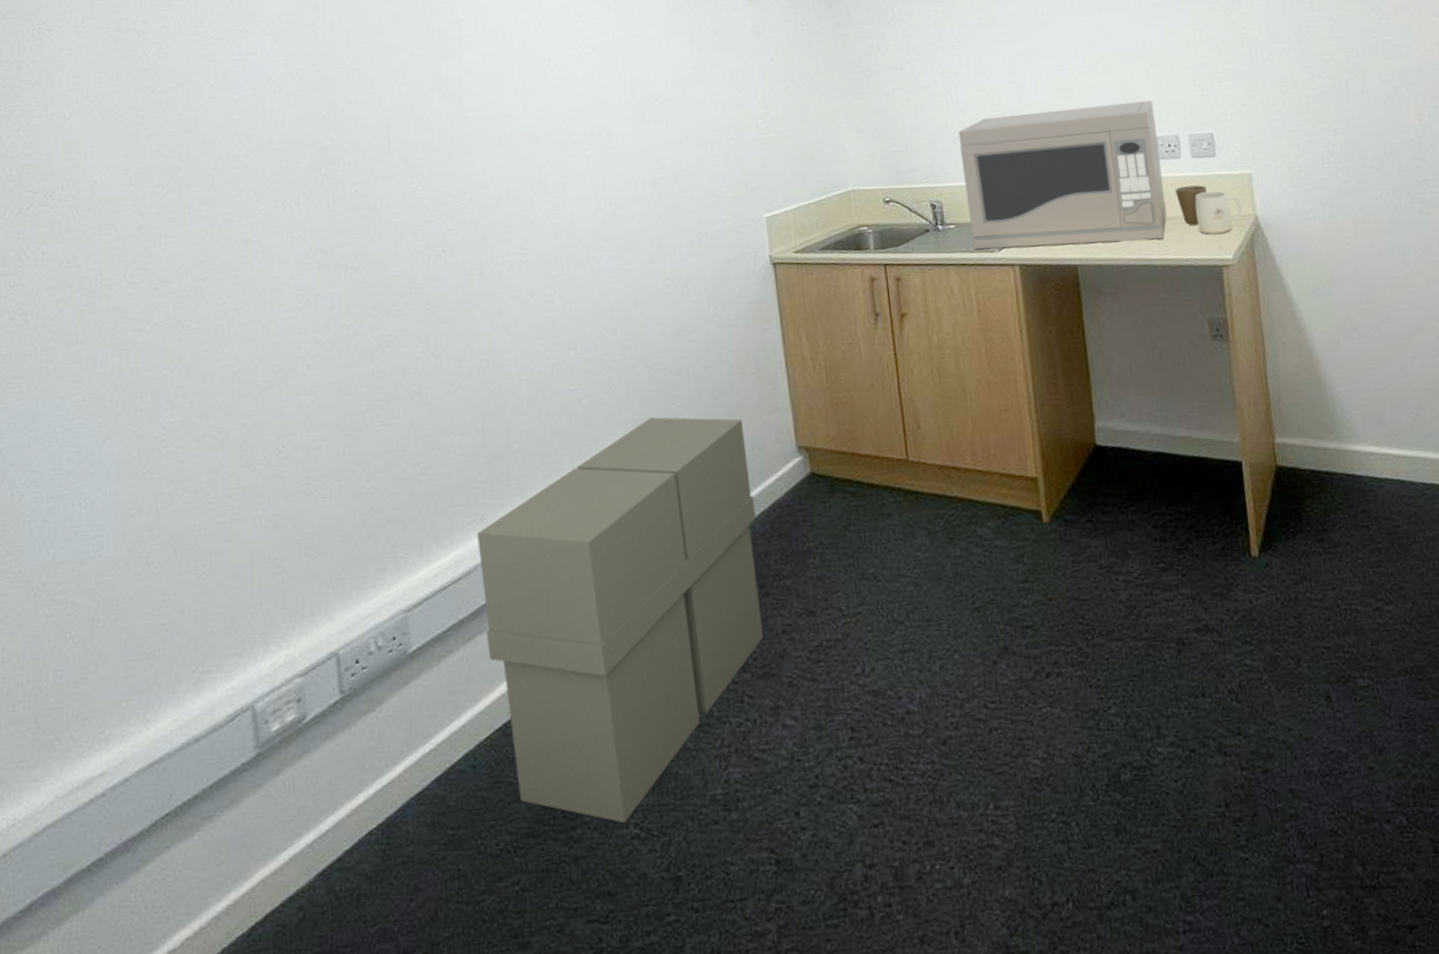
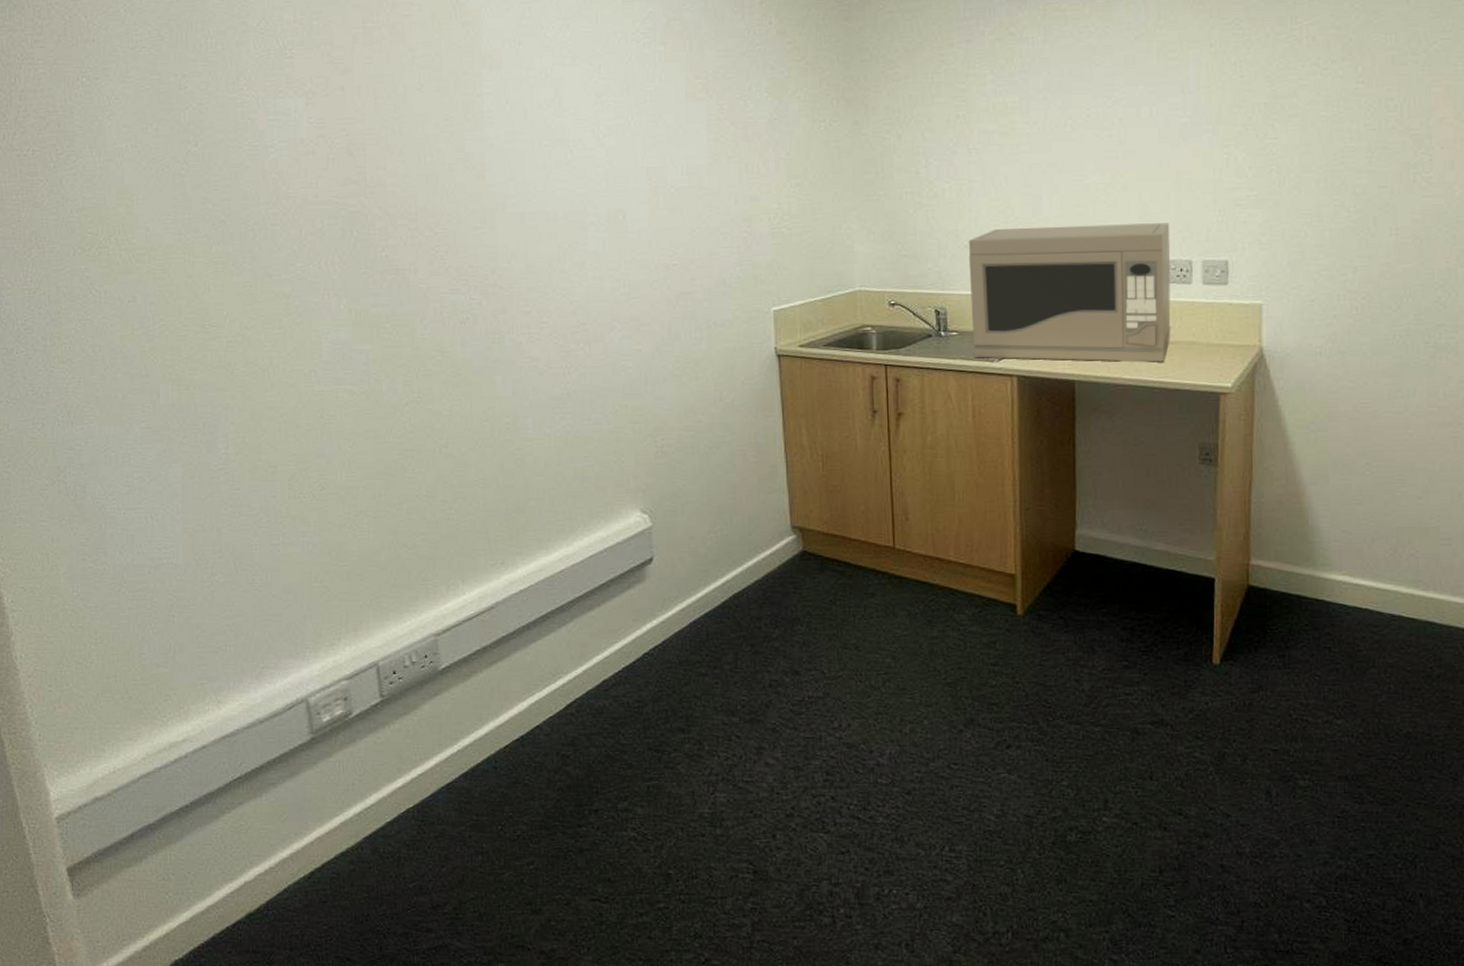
cardboard boxes: present [477,417,763,824] -> none [498,488,751,827]
mug: present [1175,185,1207,226] -> none [1182,312,1214,352]
mug: present [1194,191,1243,234] -> none [1200,319,1248,362]

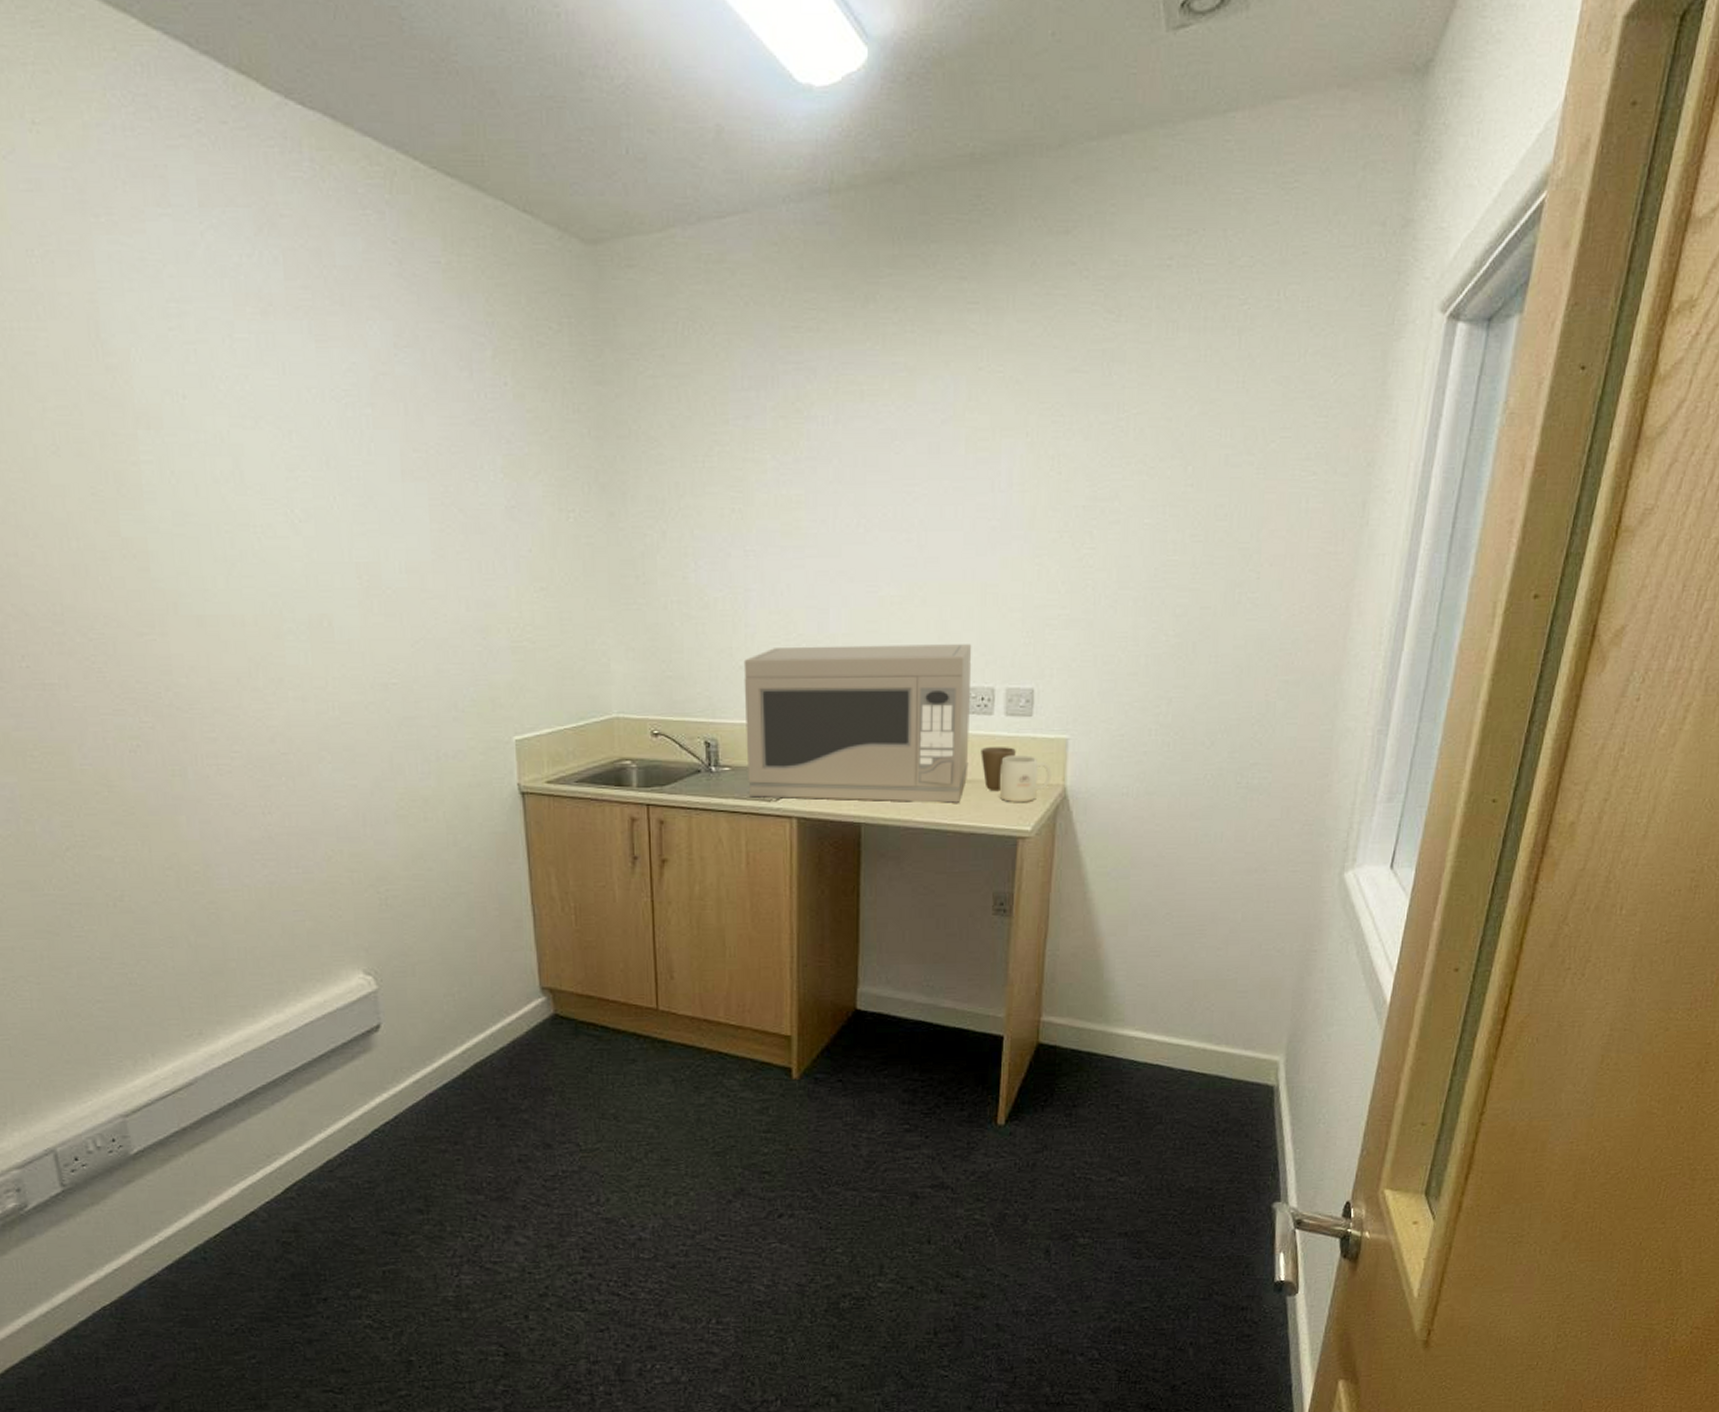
mug: none [1182,312,1214,352] -> present [980,747,1016,792]
mug: none [1200,319,1248,362] -> present [999,755,1052,803]

